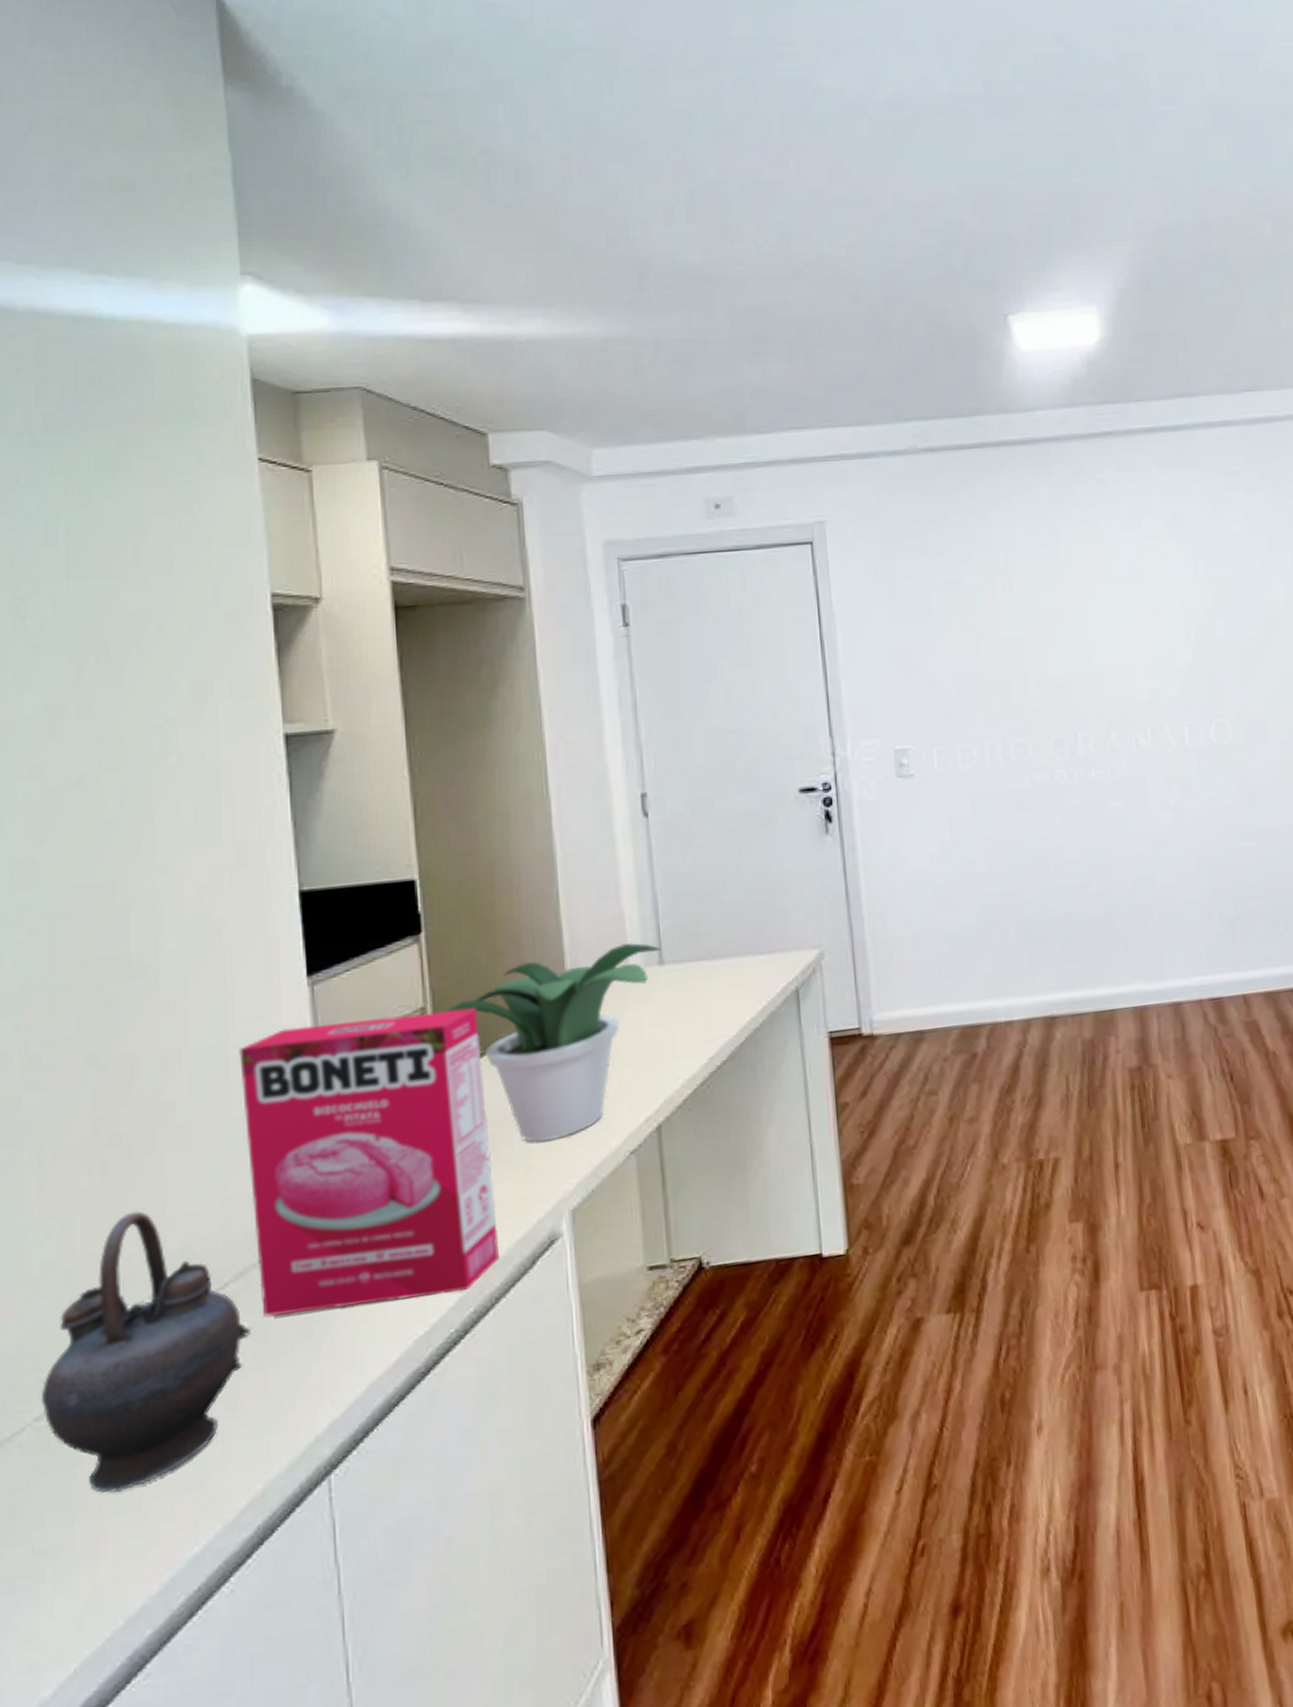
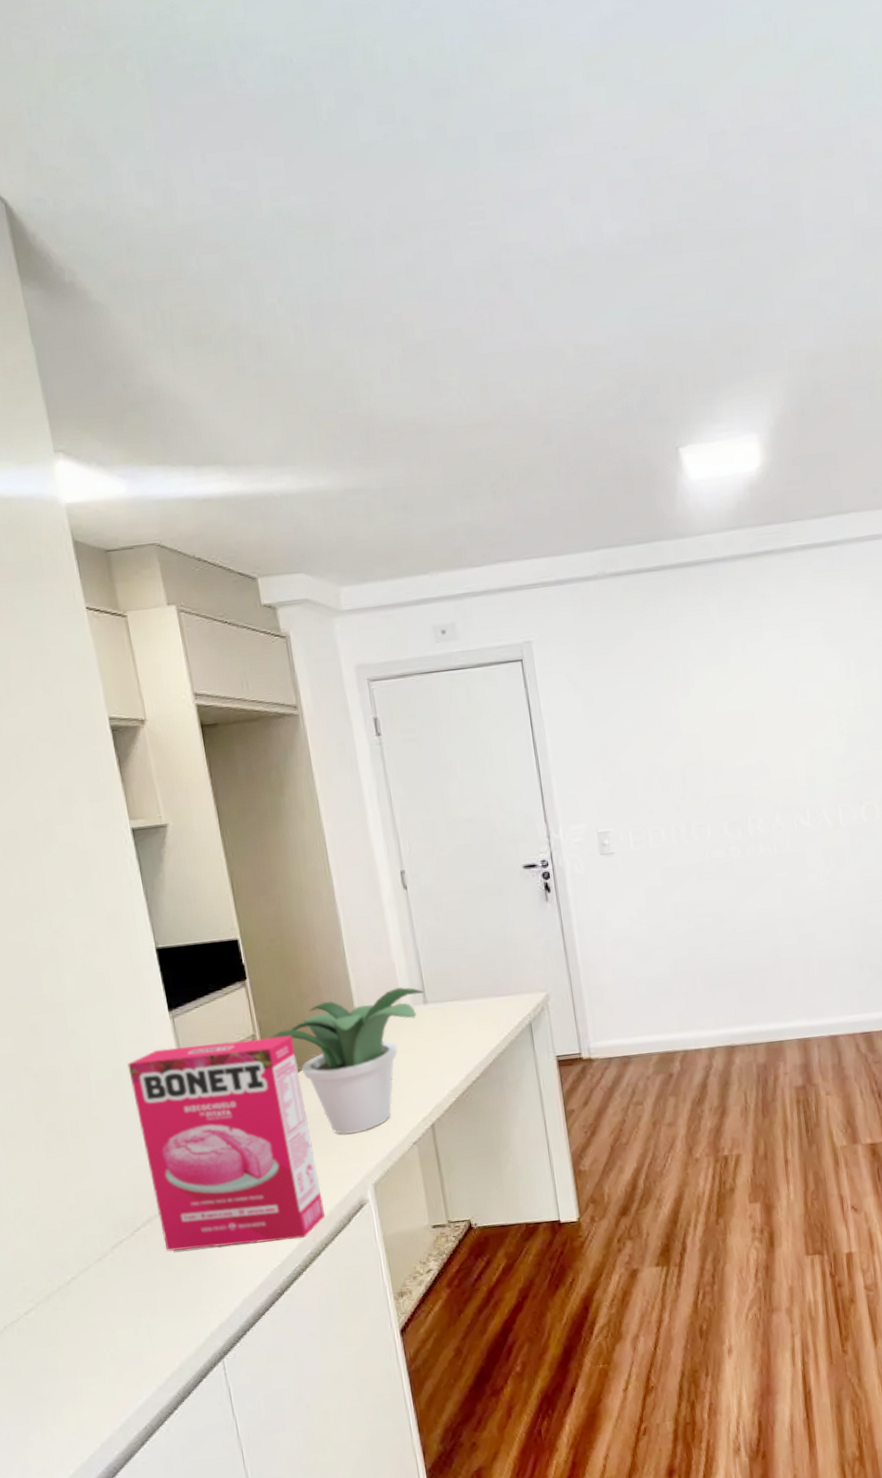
teapot: present [40,1211,251,1493] -> none [27,1176,159,1363]

